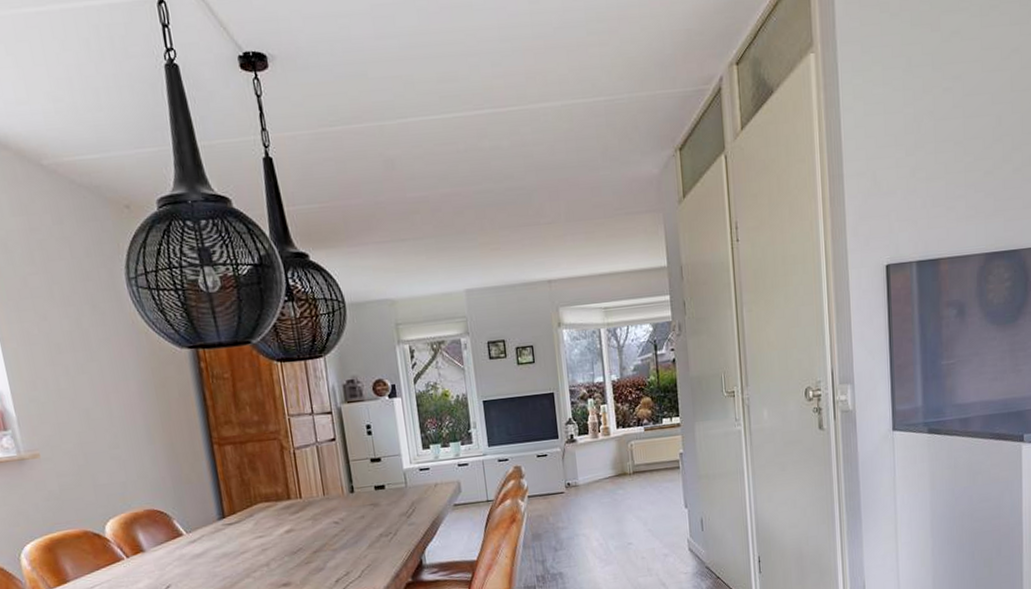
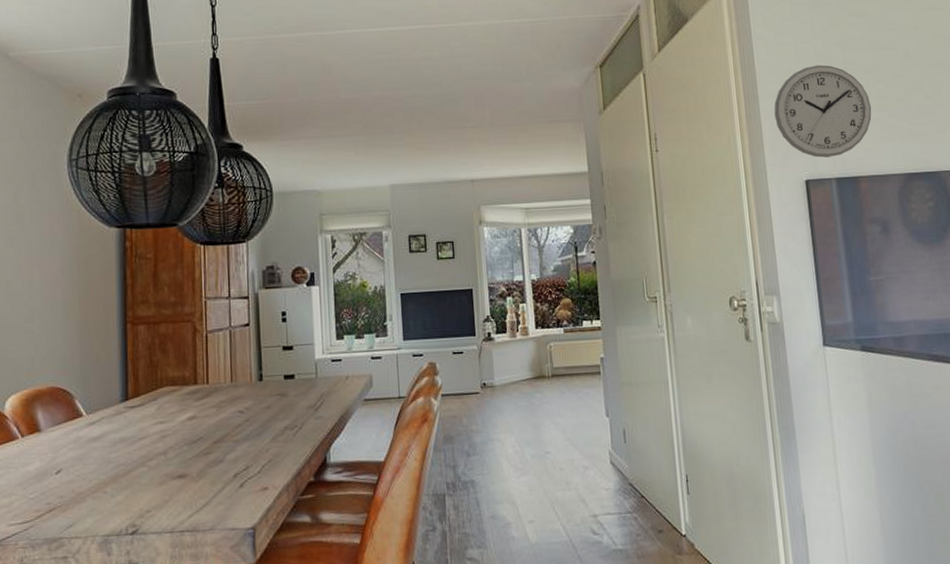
wall clock: none [858,137,959,241] -> present [774,64,872,158]

